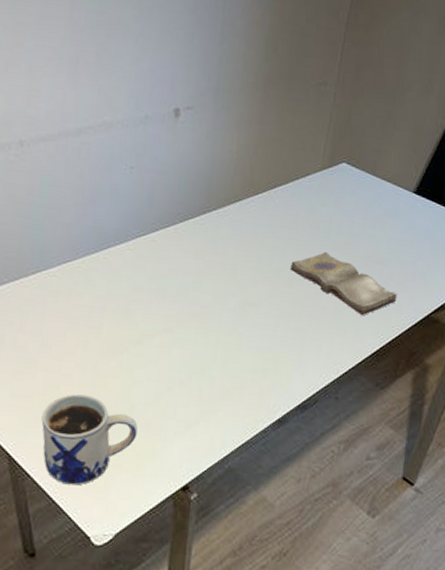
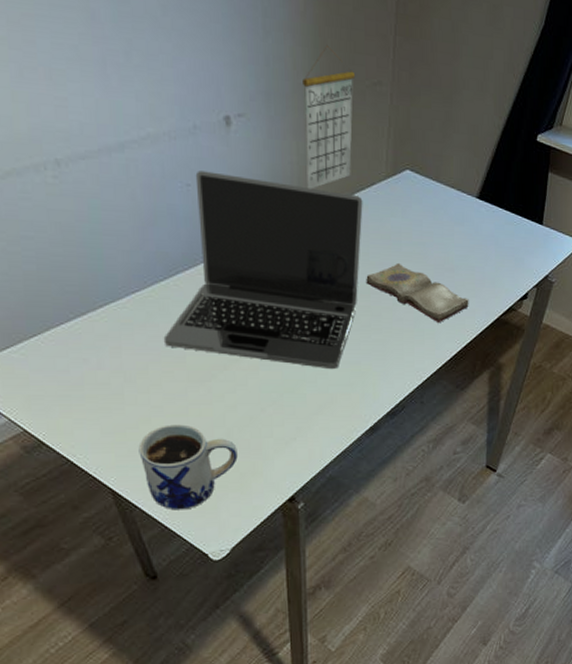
laptop: none [84,155,296,354] -> present [163,171,363,370]
calendar: none [243,49,302,177] -> present [303,44,356,189]

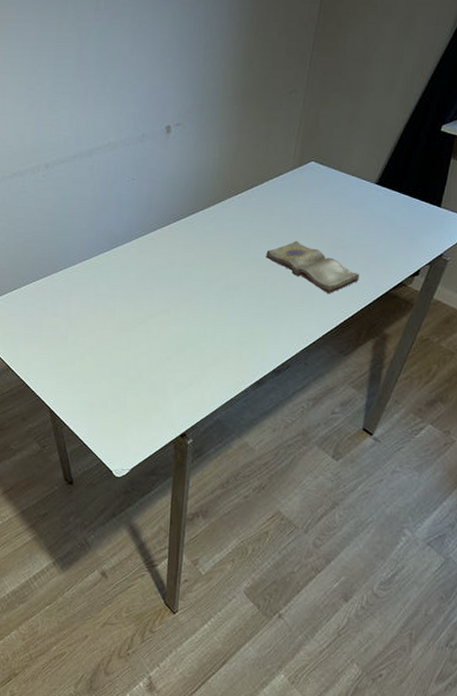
mug: present [138,424,238,510] -> none [72,363,145,432]
laptop: present [163,171,363,370] -> none [101,168,270,329]
calendar: present [303,44,356,189] -> none [225,64,275,180]

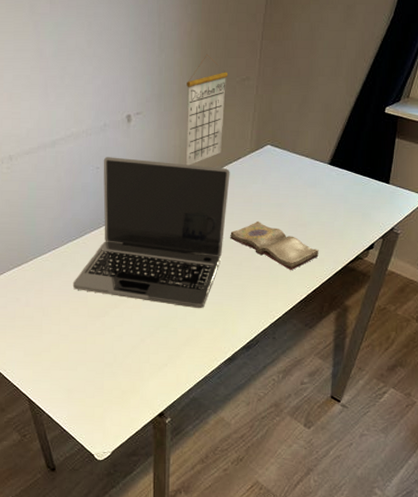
laptop: none [101,168,270,329] -> present [72,157,230,309]
calendar: none [225,64,275,180] -> present [186,54,229,166]

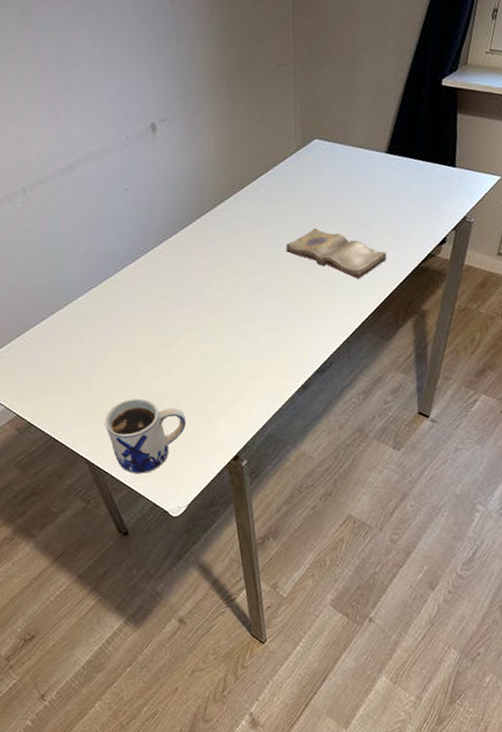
mug: none [49,349,121,417] -> present [104,398,186,474]
laptop: present [72,157,230,309] -> none [116,171,280,336]
calendar: present [186,54,229,166] -> none [214,40,264,174]

